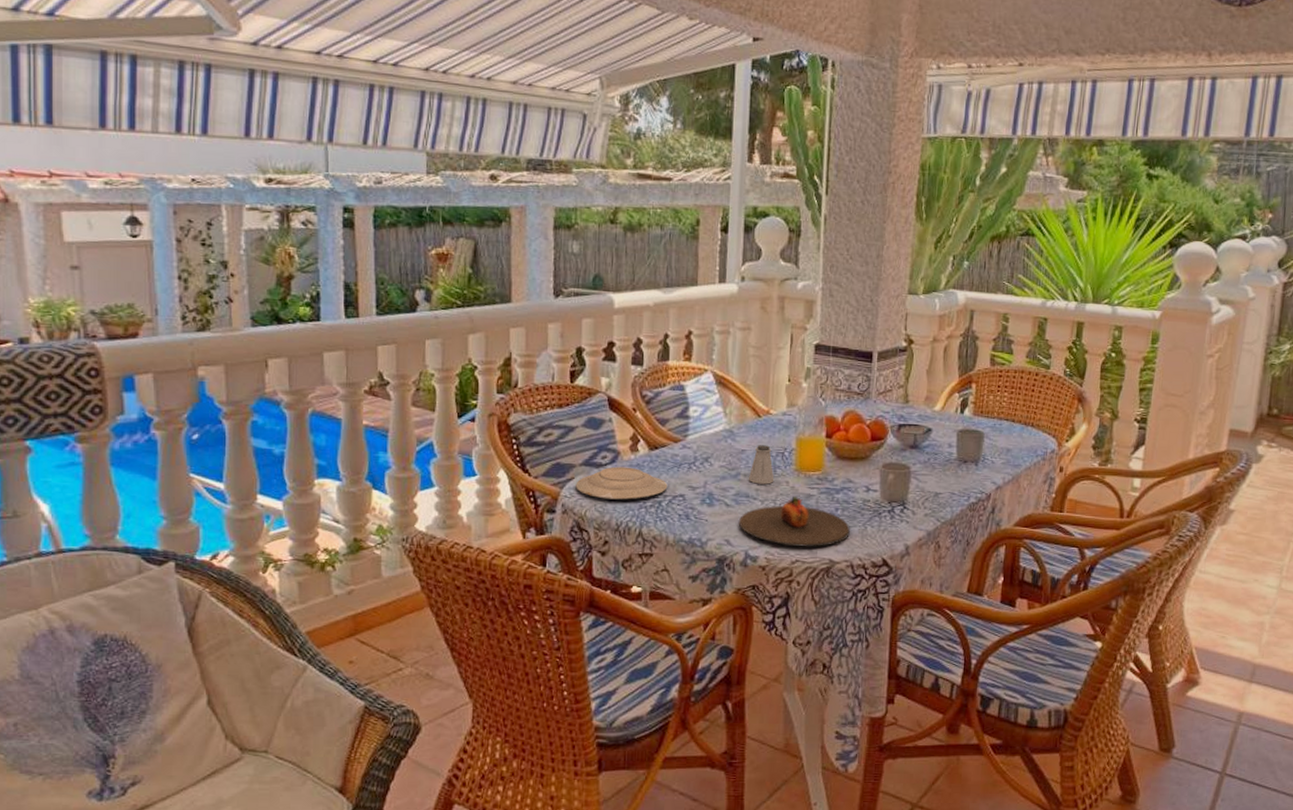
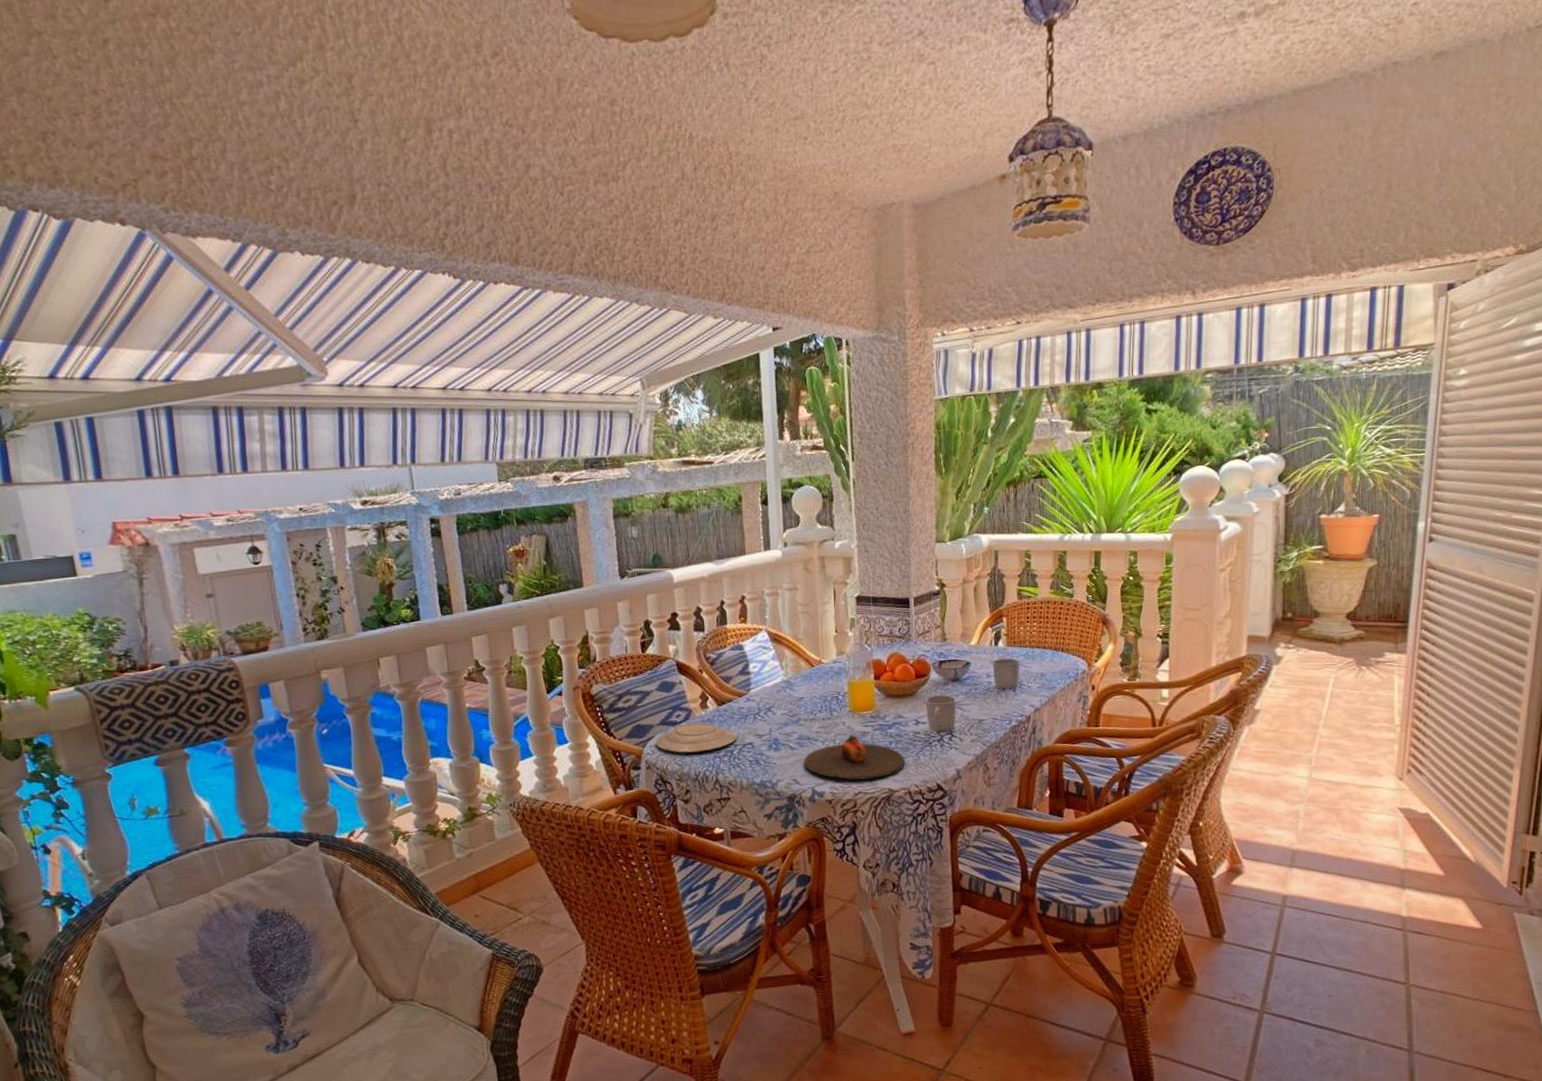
saltshaker: present [748,445,774,484] -> none [808,691,832,727]

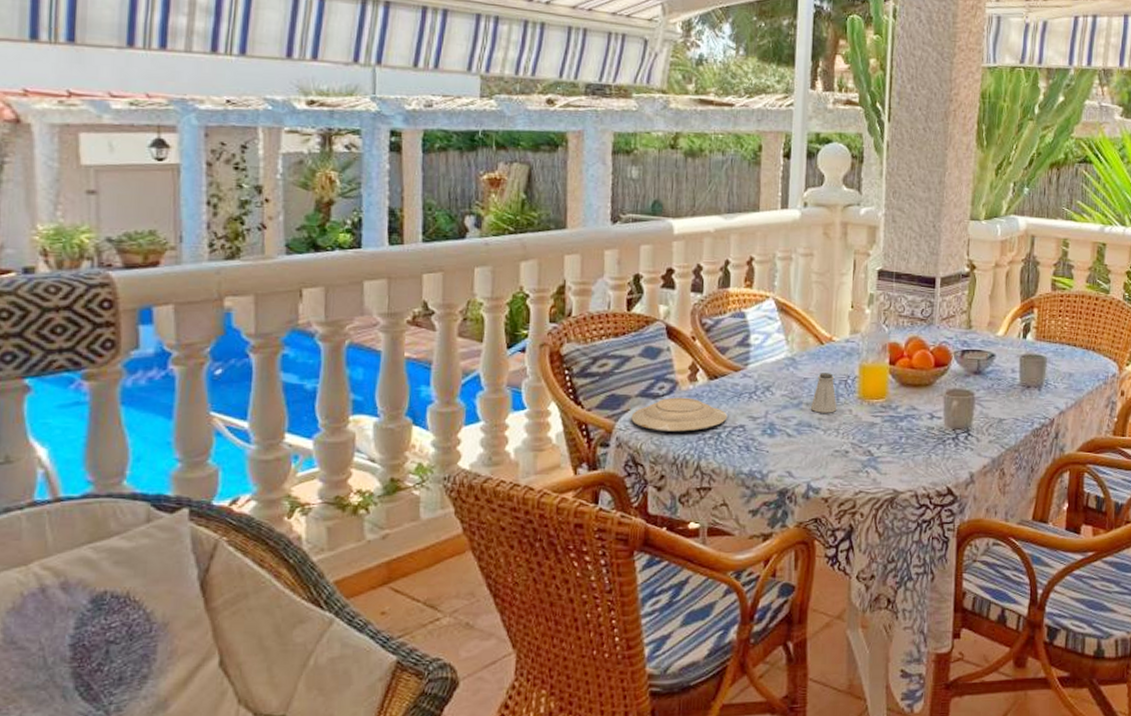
plate: present [803,735,905,780] -> none [800,425,914,477]
saltshaker: none [808,691,832,727] -> present [810,373,837,413]

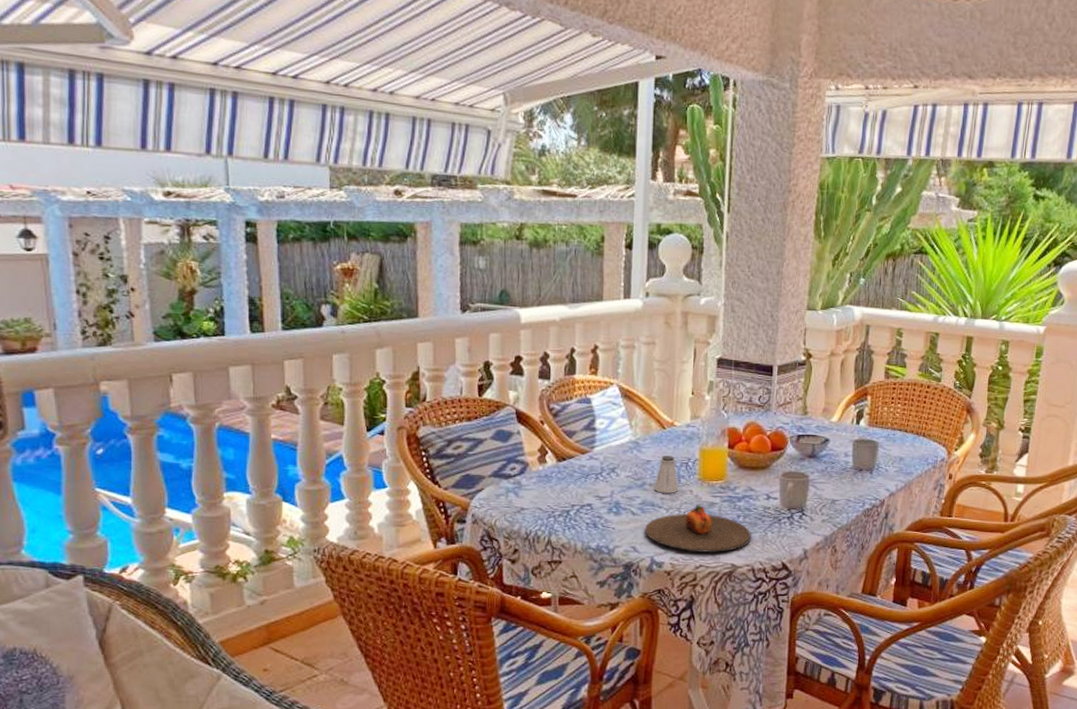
plate: present [631,397,728,432] -> none [485,477,576,510]
plate: none [800,425,914,477] -> present [644,505,751,553]

